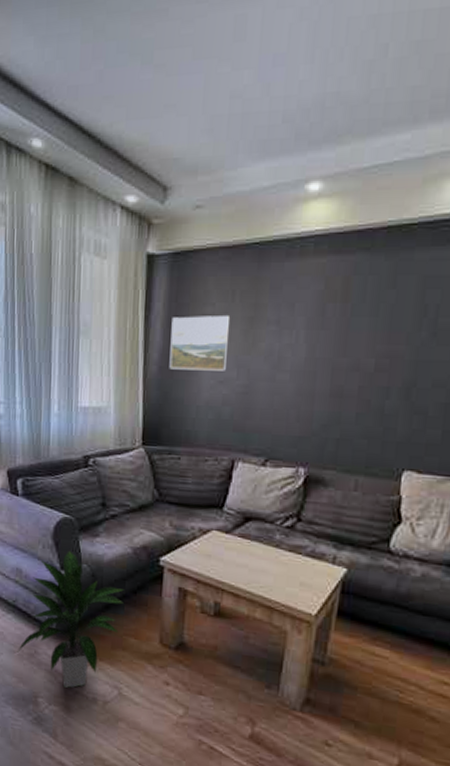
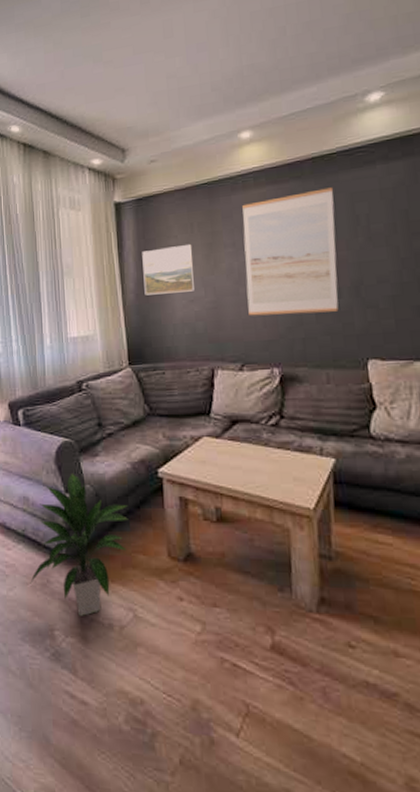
wall art: none [282,266,406,414] -> present [242,187,339,316]

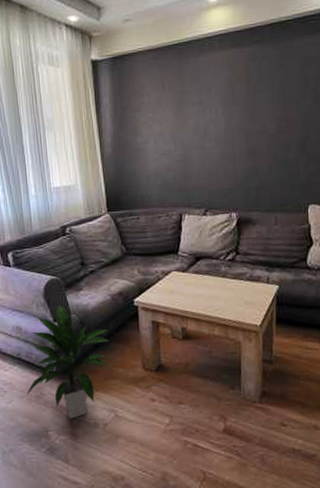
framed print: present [142,244,196,296] -> none [118,102,166,149]
wall art: present [242,187,339,316] -> none [209,52,288,168]

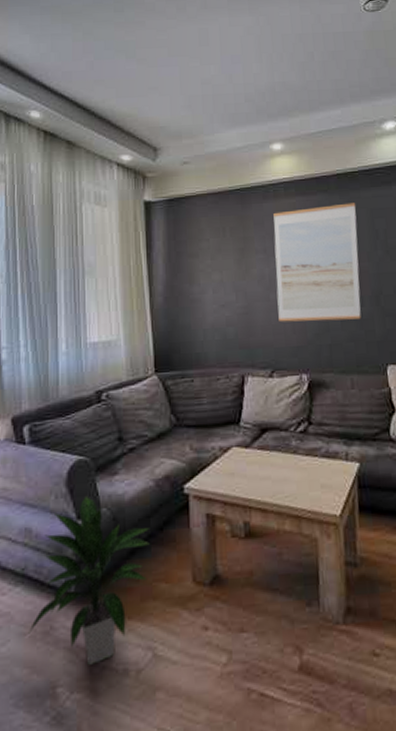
wall art: none [209,52,288,168] -> present [273,203,361,322]

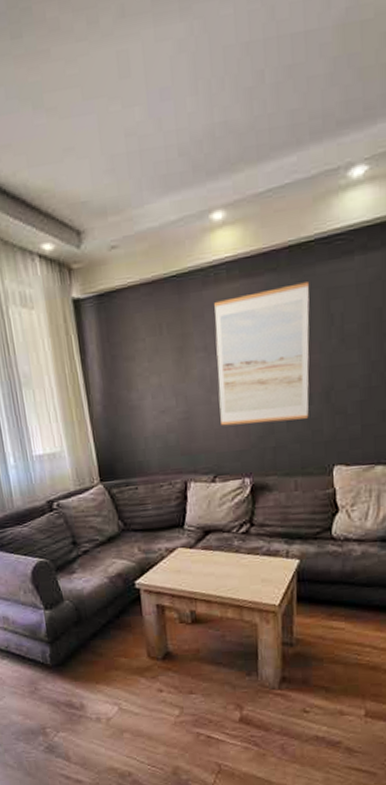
indoor plant: present [29,495,150,665] -> none [18,590,109,714]

